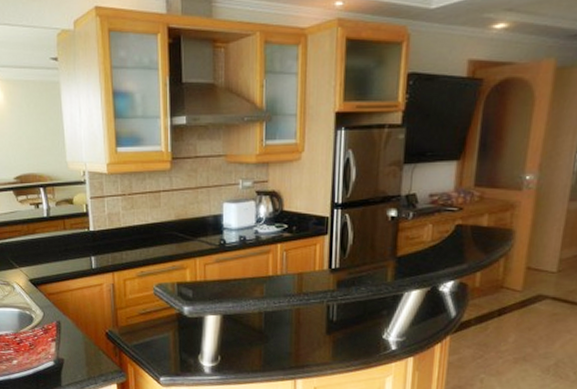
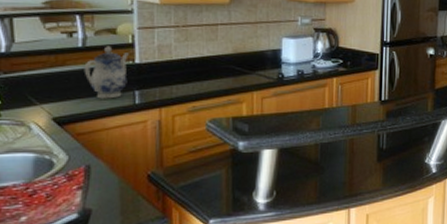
teapot: none [49,215,85,264] -> present [84,46,129,99]

